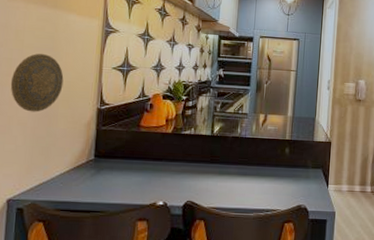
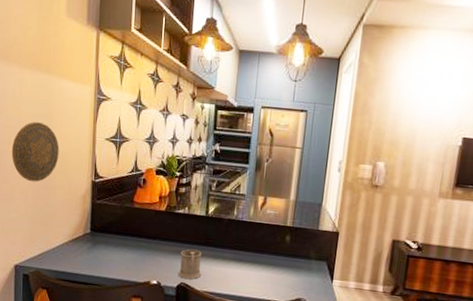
mug: none [184,167,208,197] -> present [177,249,202,280]

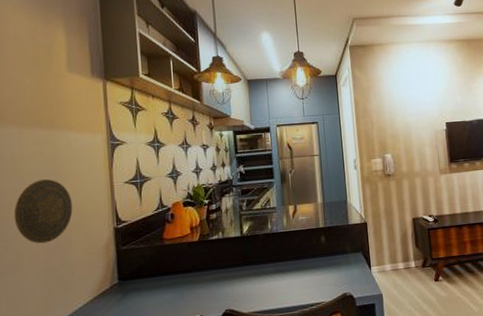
mug: present [177,249,202,280] -> none [221,271,246,305]

